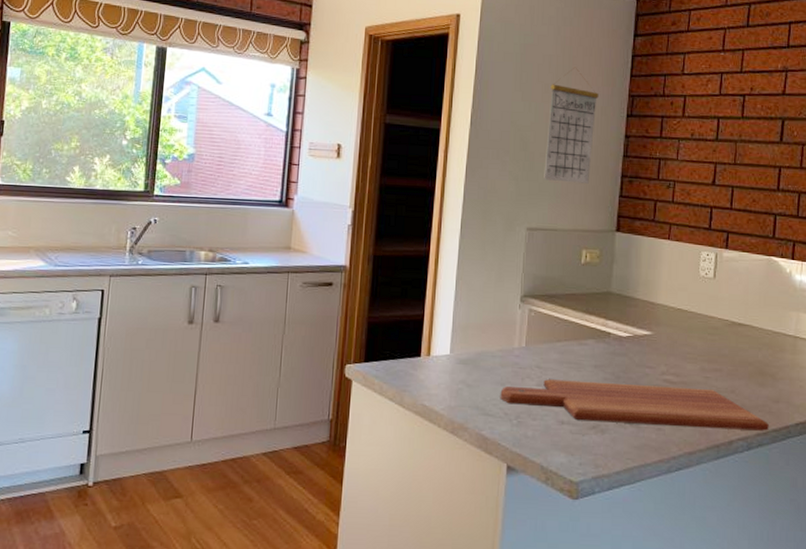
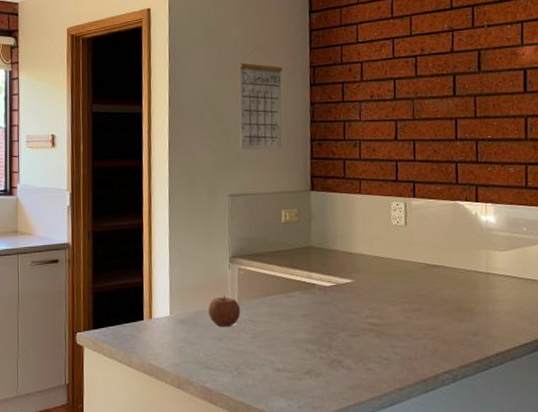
apple: none [492,336,528,372] -> present [208,295,241,328]
cutting board: present [500,379,769,431] -> none [219,328,471,367]

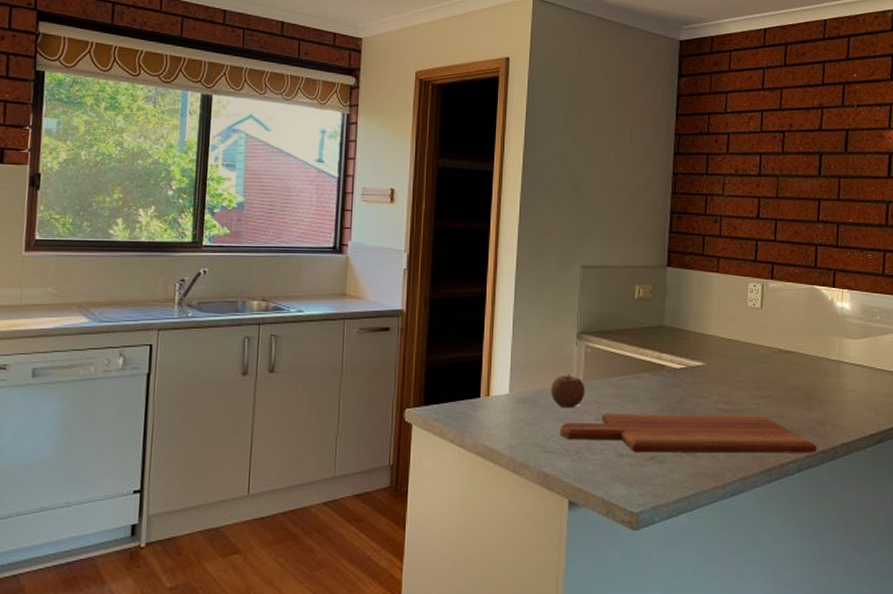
cutting board: none [219,328,471,367] -> present [560,414,817,454]
calendar: present [238,45,283,150] -> none [596,107,646,221]

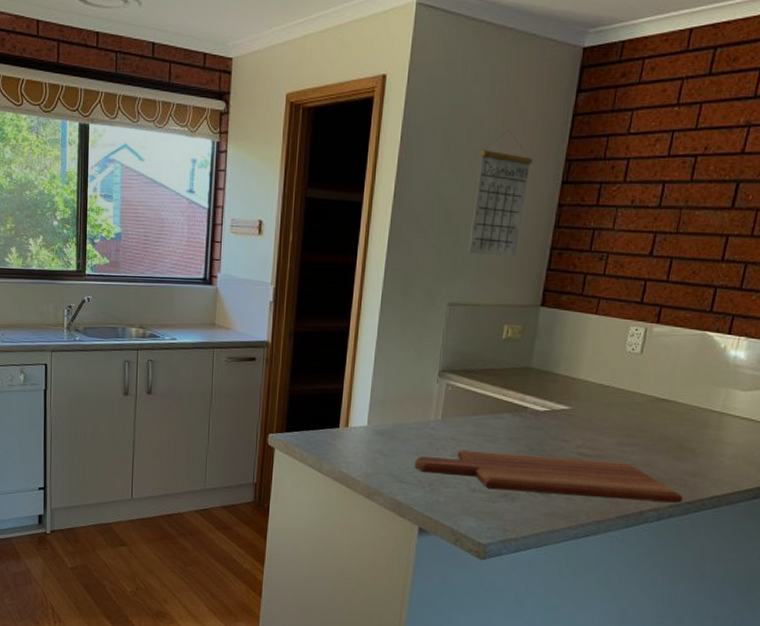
apple: present [551,373,585,408] -> none [408,410,443,443]
calendar: none [596,107,646,221] -> present [468,130,533,257]

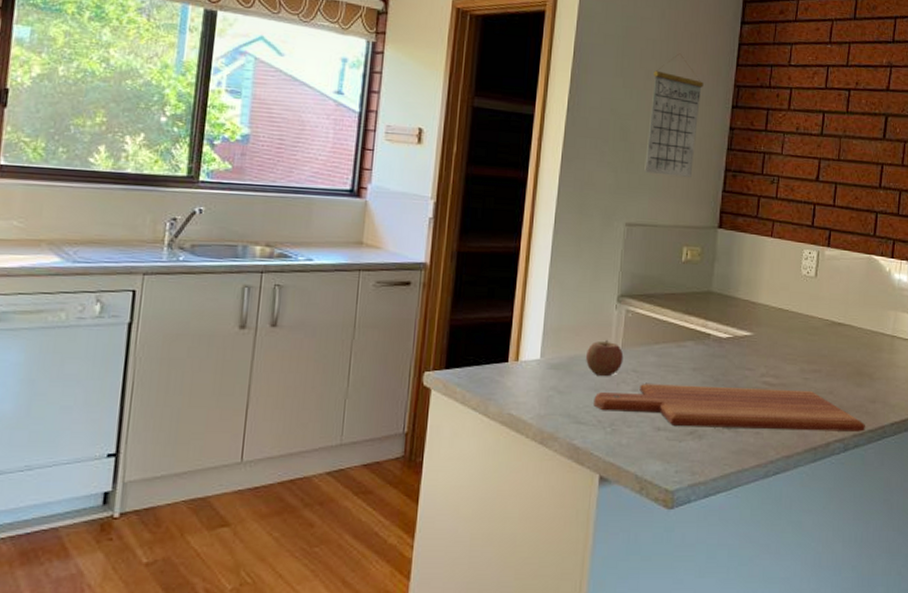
apple: none [408,410,443,443] -> present [586,339,624,377]

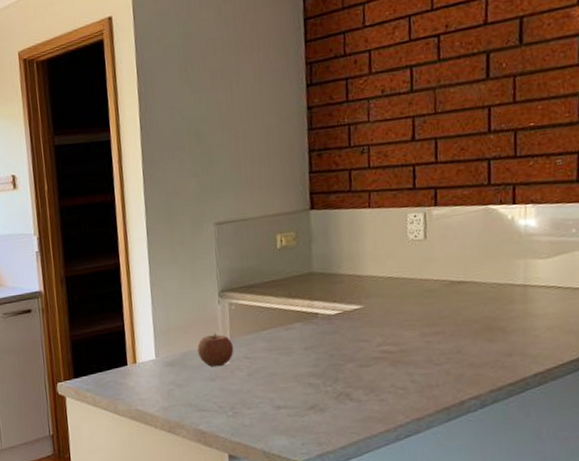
cutting board: present [593,384,865,432] -> none [211,353,504,404]
calendar: present [644,53,704,177] -> none [219,45,274,171]

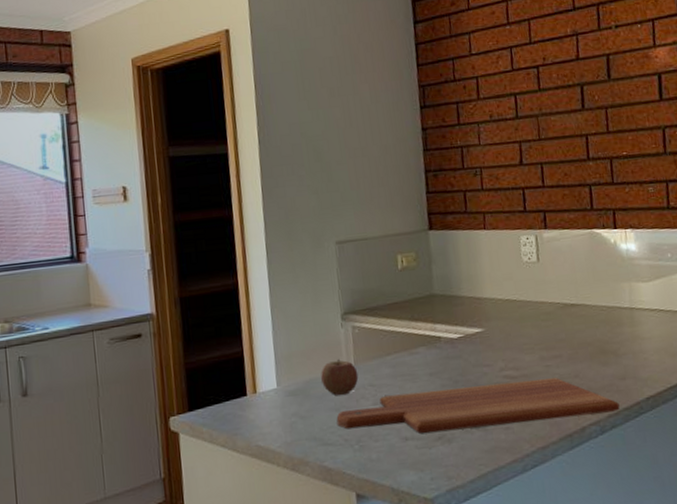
cutting board: none [211,353,504,404] -> present [336,378,620,434]

